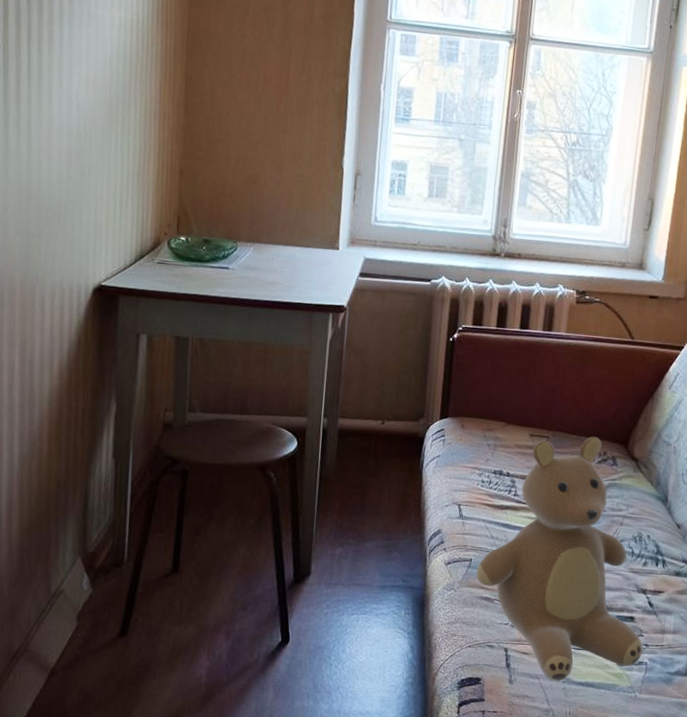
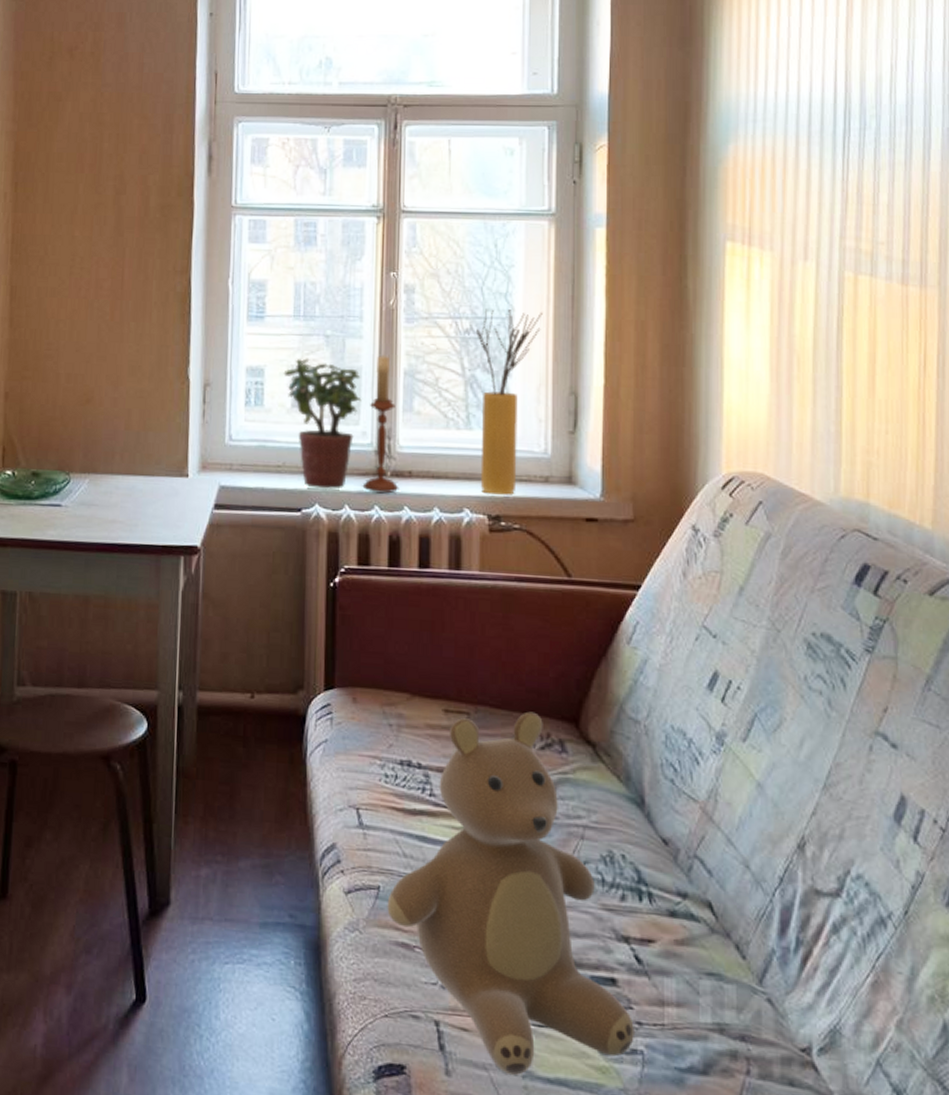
potted plant: none [423,157,486,266] -> present [283,358,362,490]
candlestick: none [481,158,512,270] -> present [362,354,399,494]
vase: none [573,126,635,276] -> present [476,309,543,496]

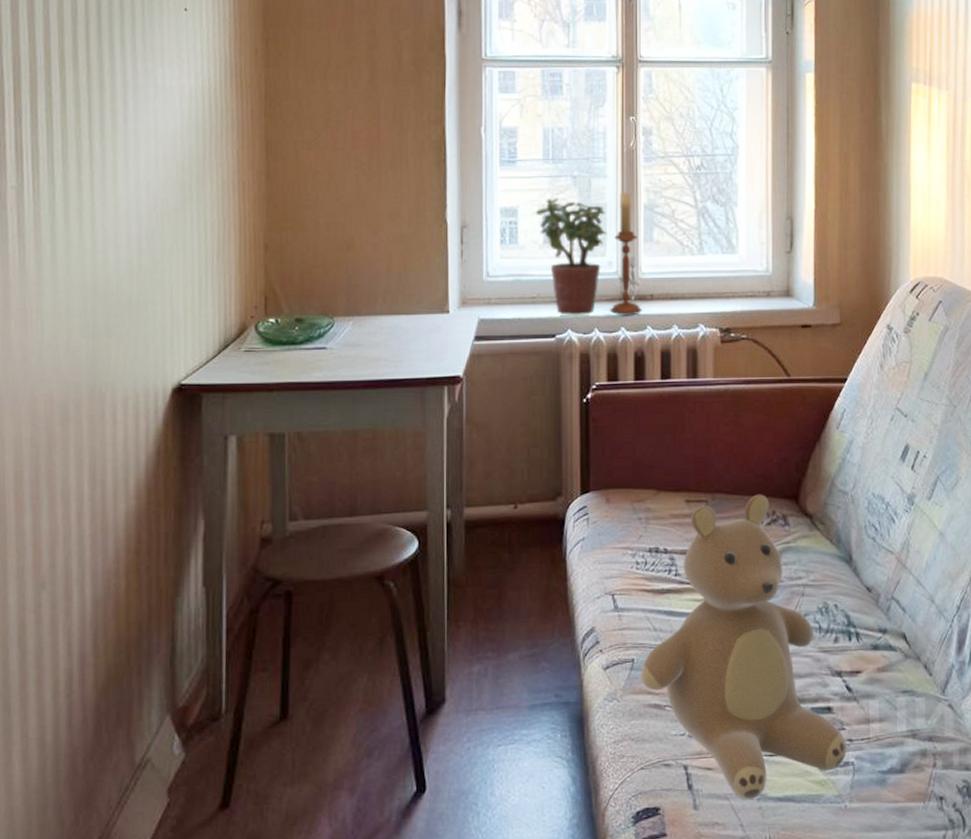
vase: present [476,309,543,496] -> none [707,147,763,311]

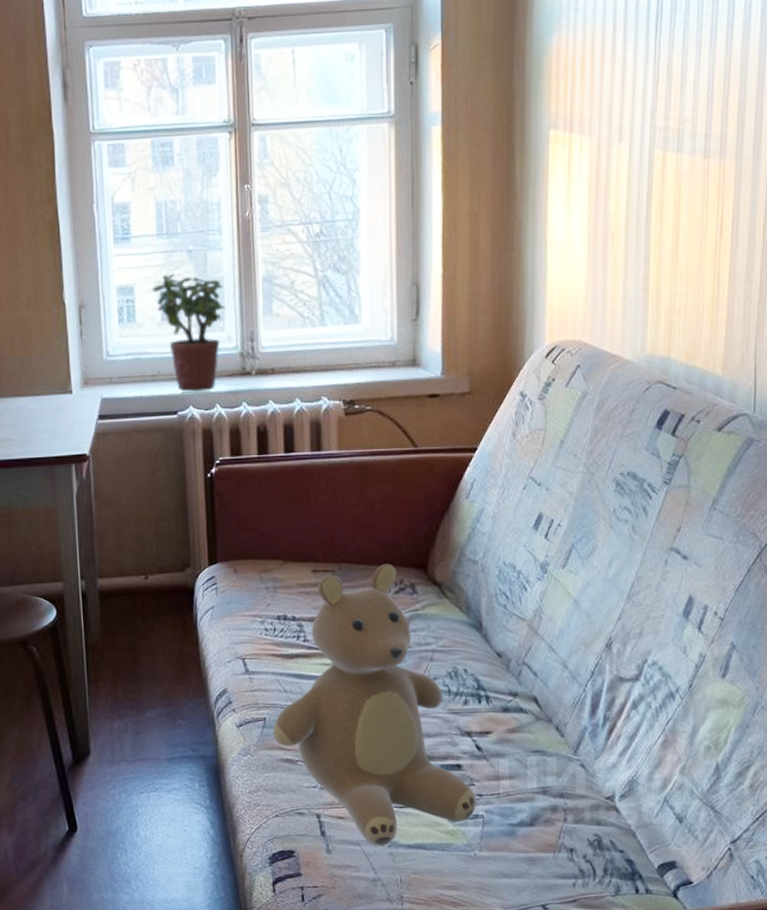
candlestick: present [610,191,643,316] -> none [231,264,264,391]

